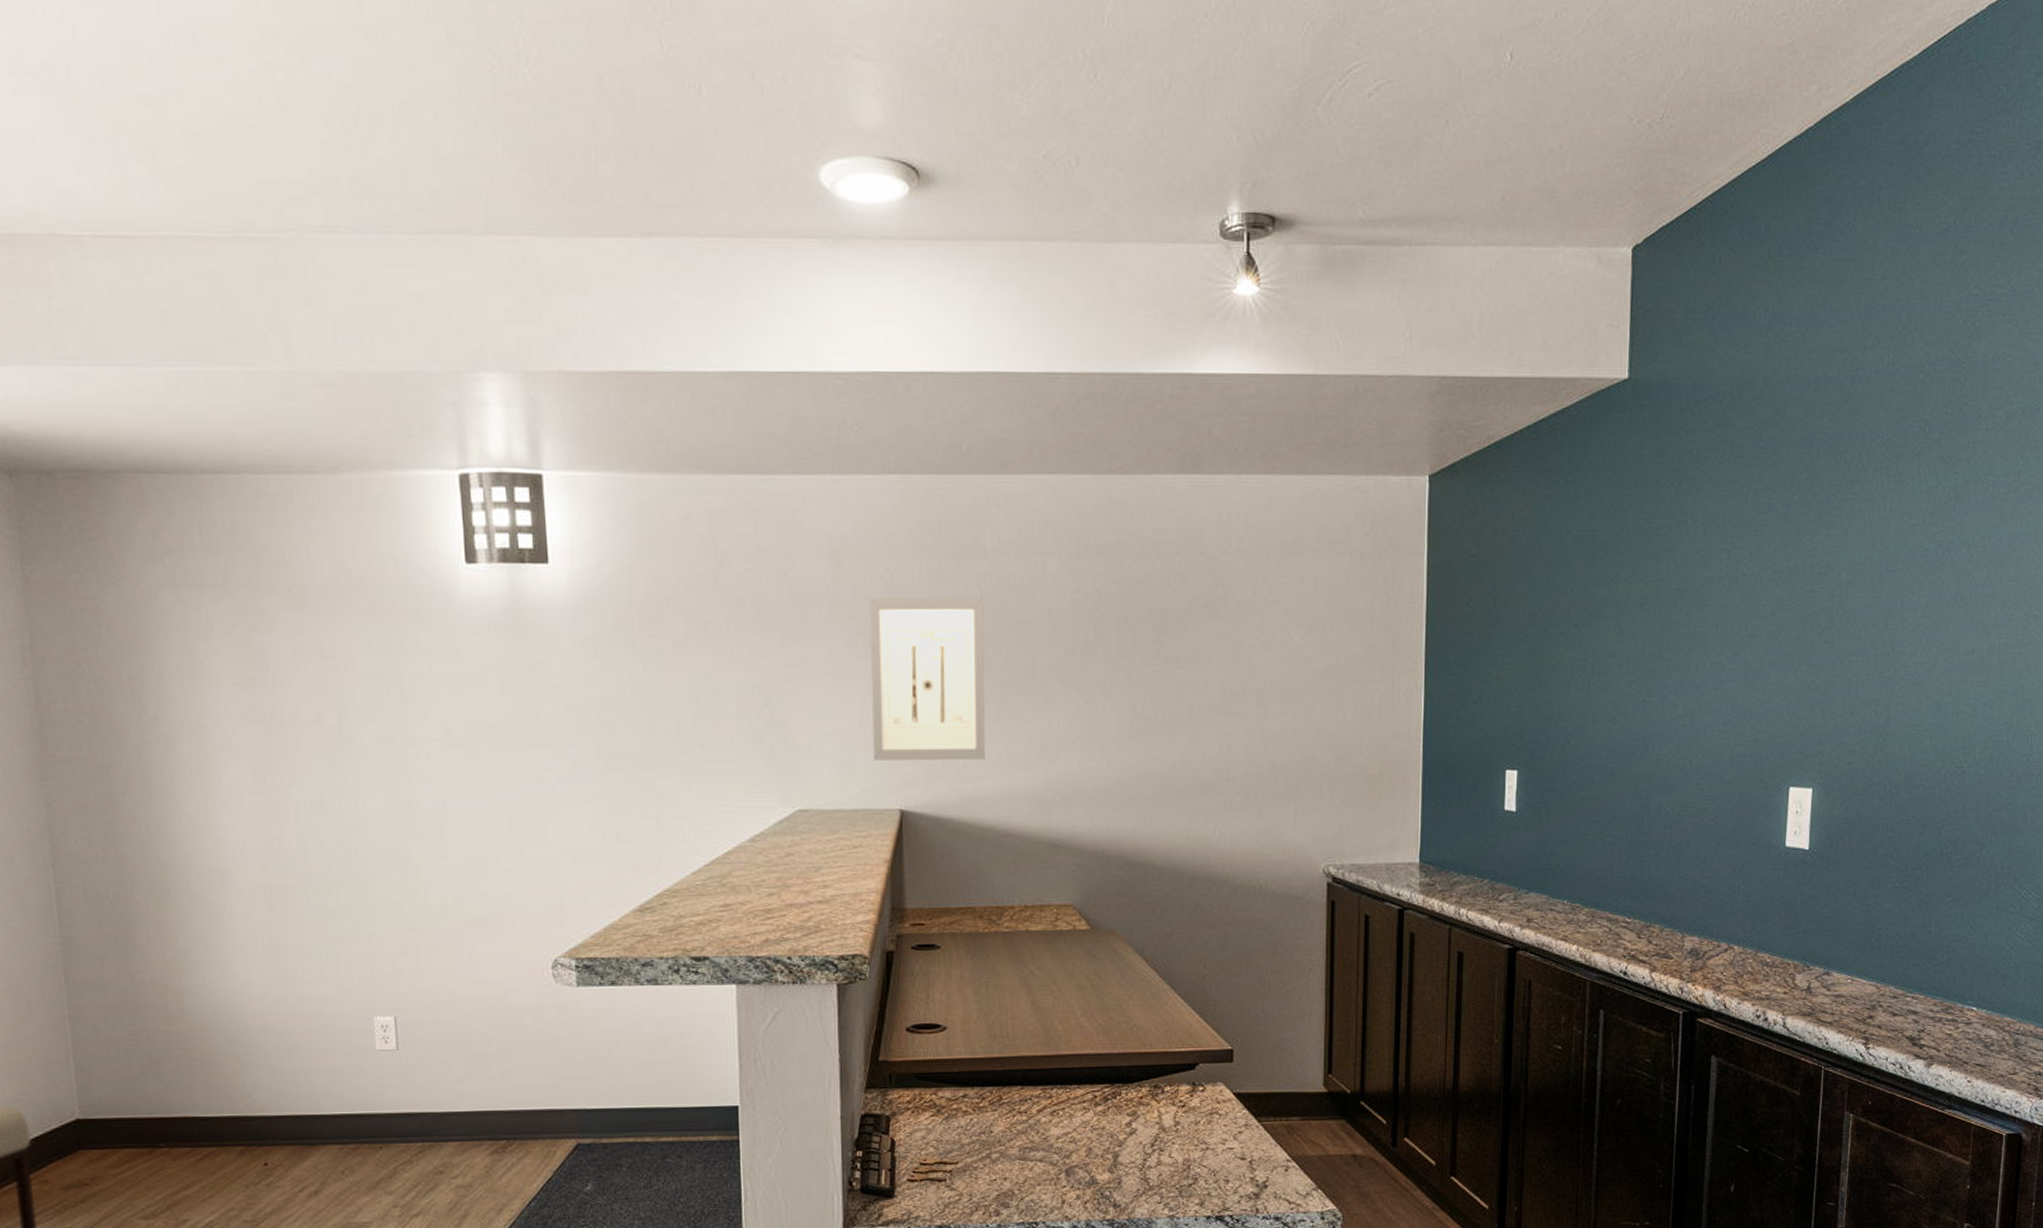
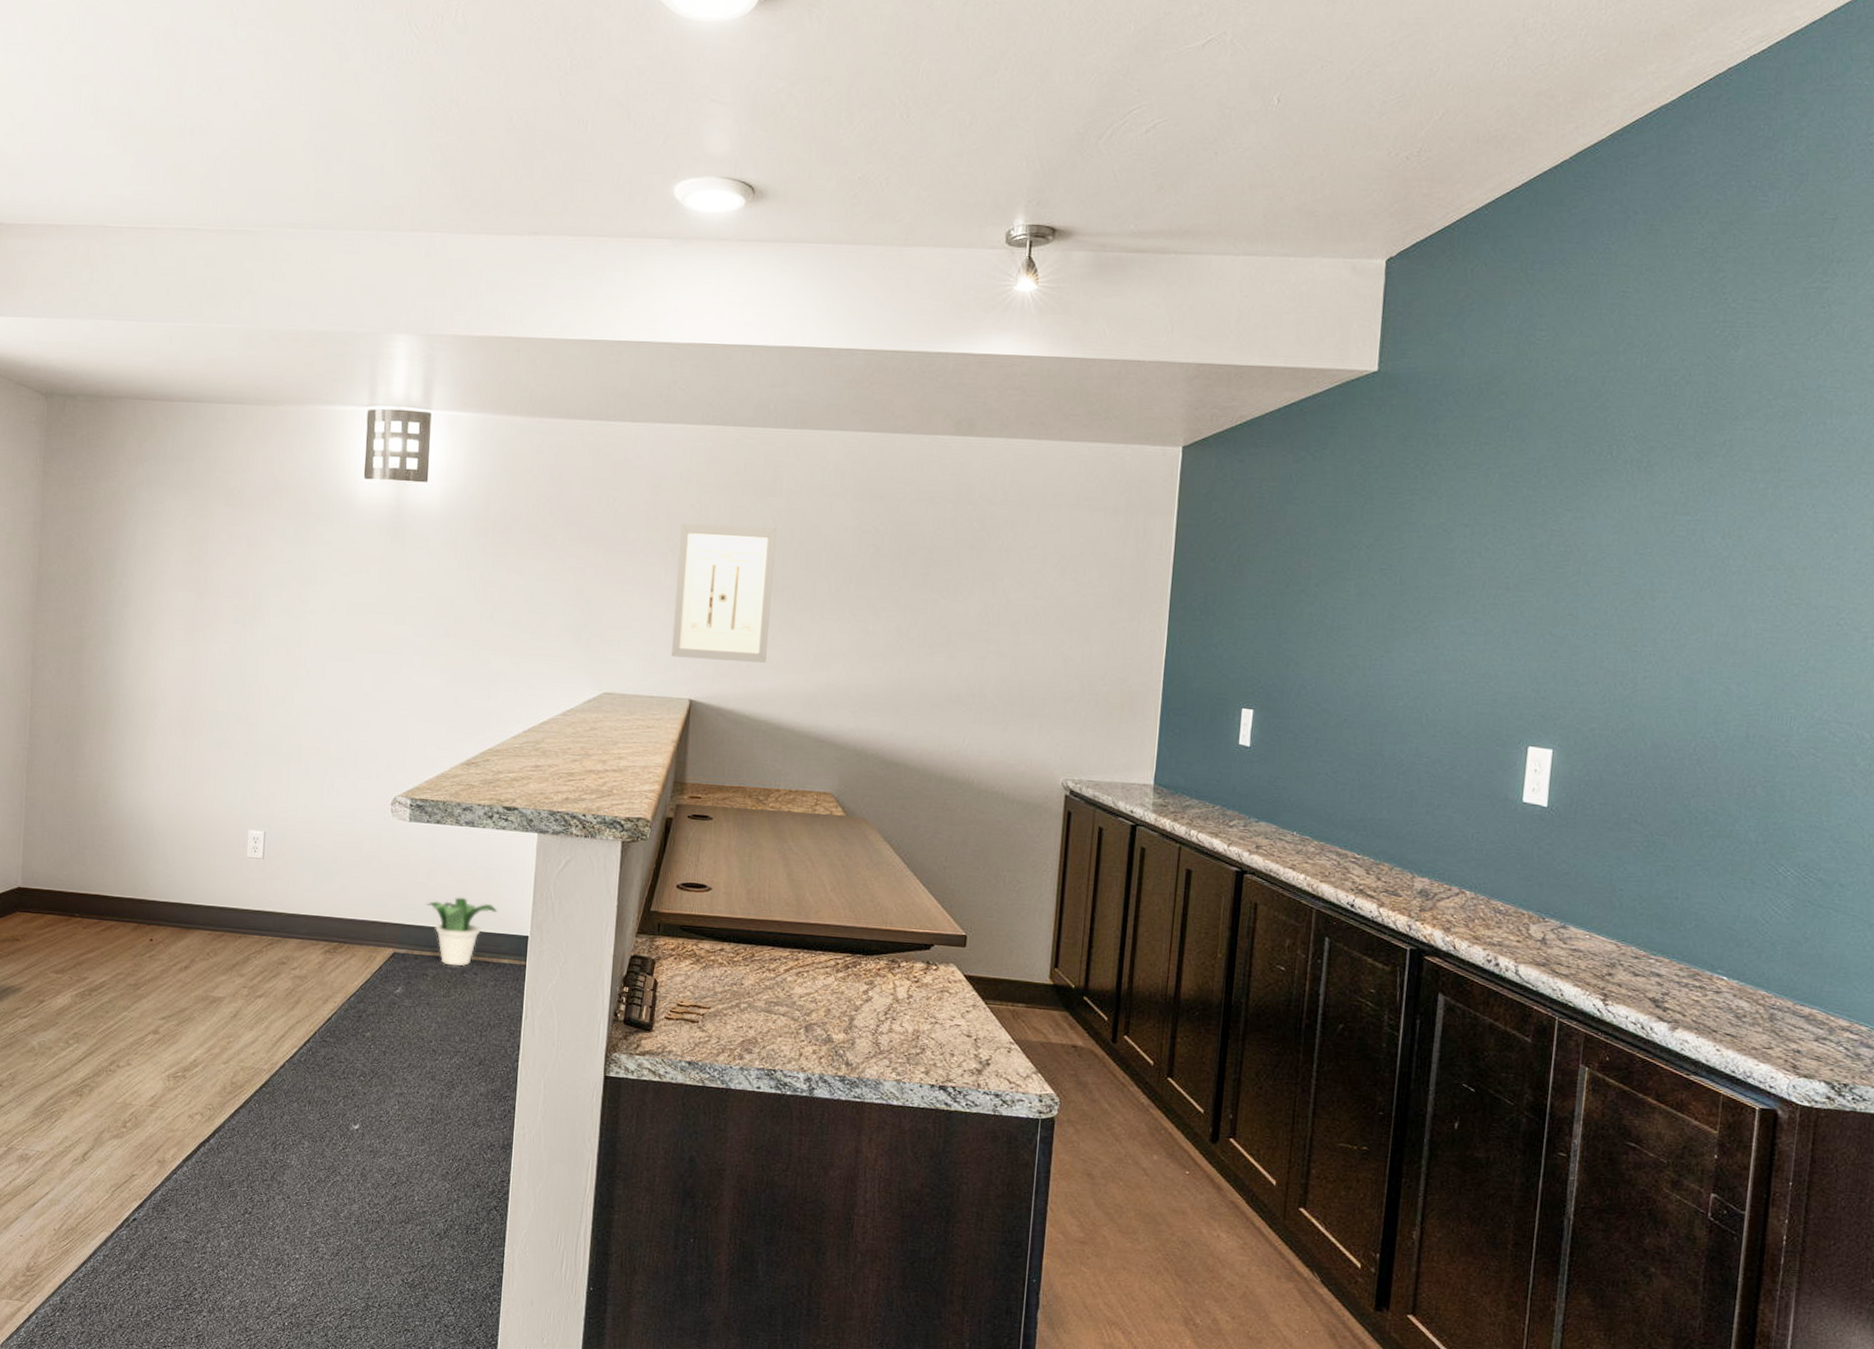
potted plant: none [610,1069,697,1151] -> present [426,897,497,966]

